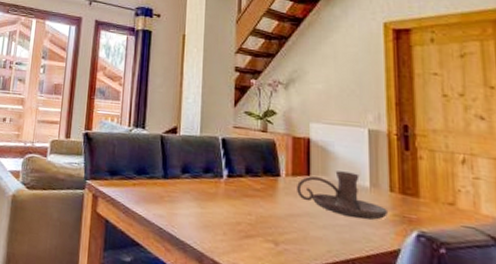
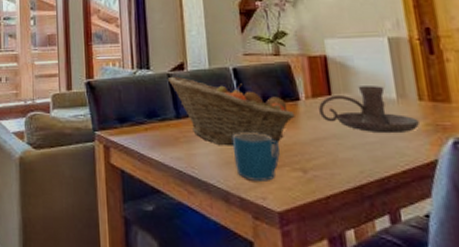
fruit basket: none [160,138,274,214] -> present [167,76,295,146]
mug: none [213,199,255,248] -> present [233,133,280,181]

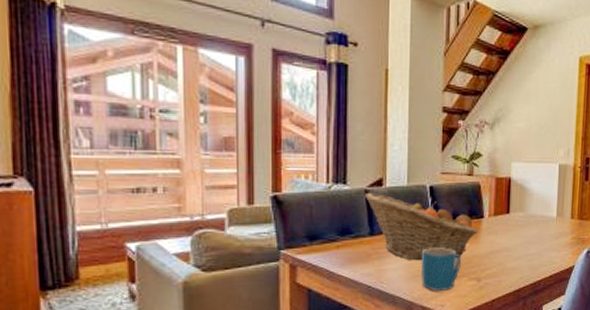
candle holder: present [319,86,419,134] -> none [498,206,568,246]

